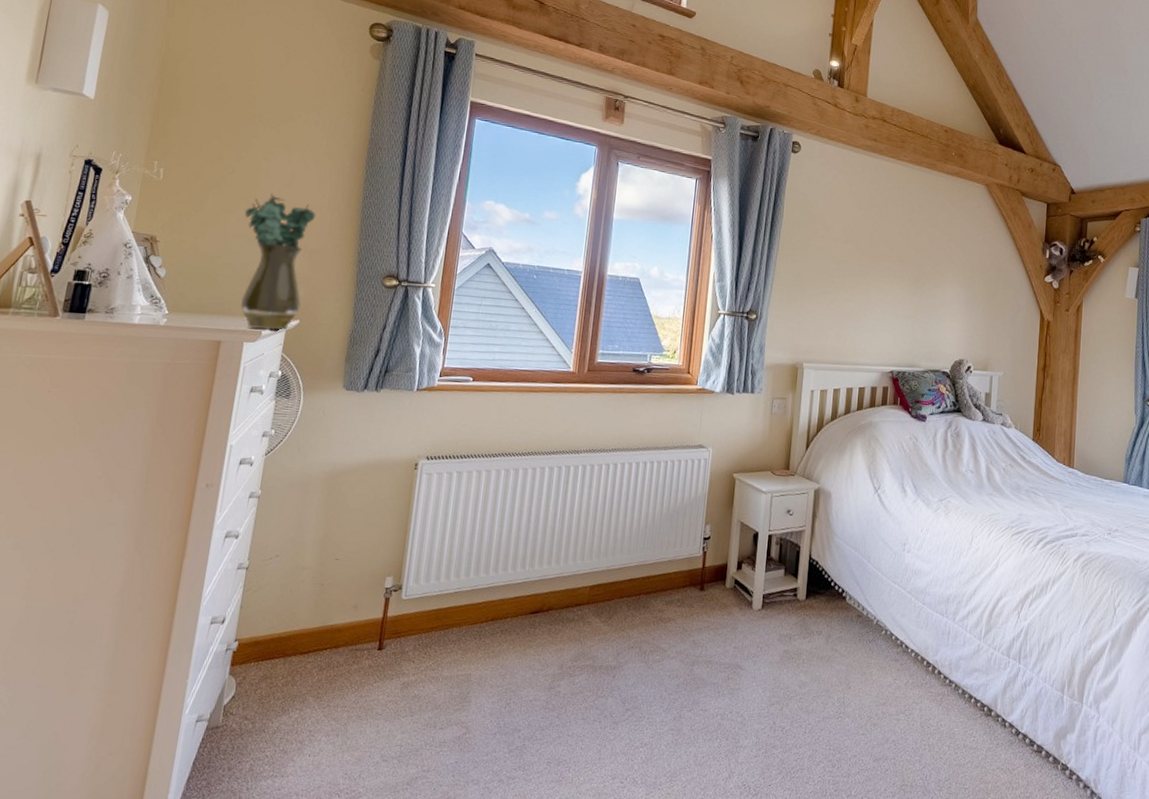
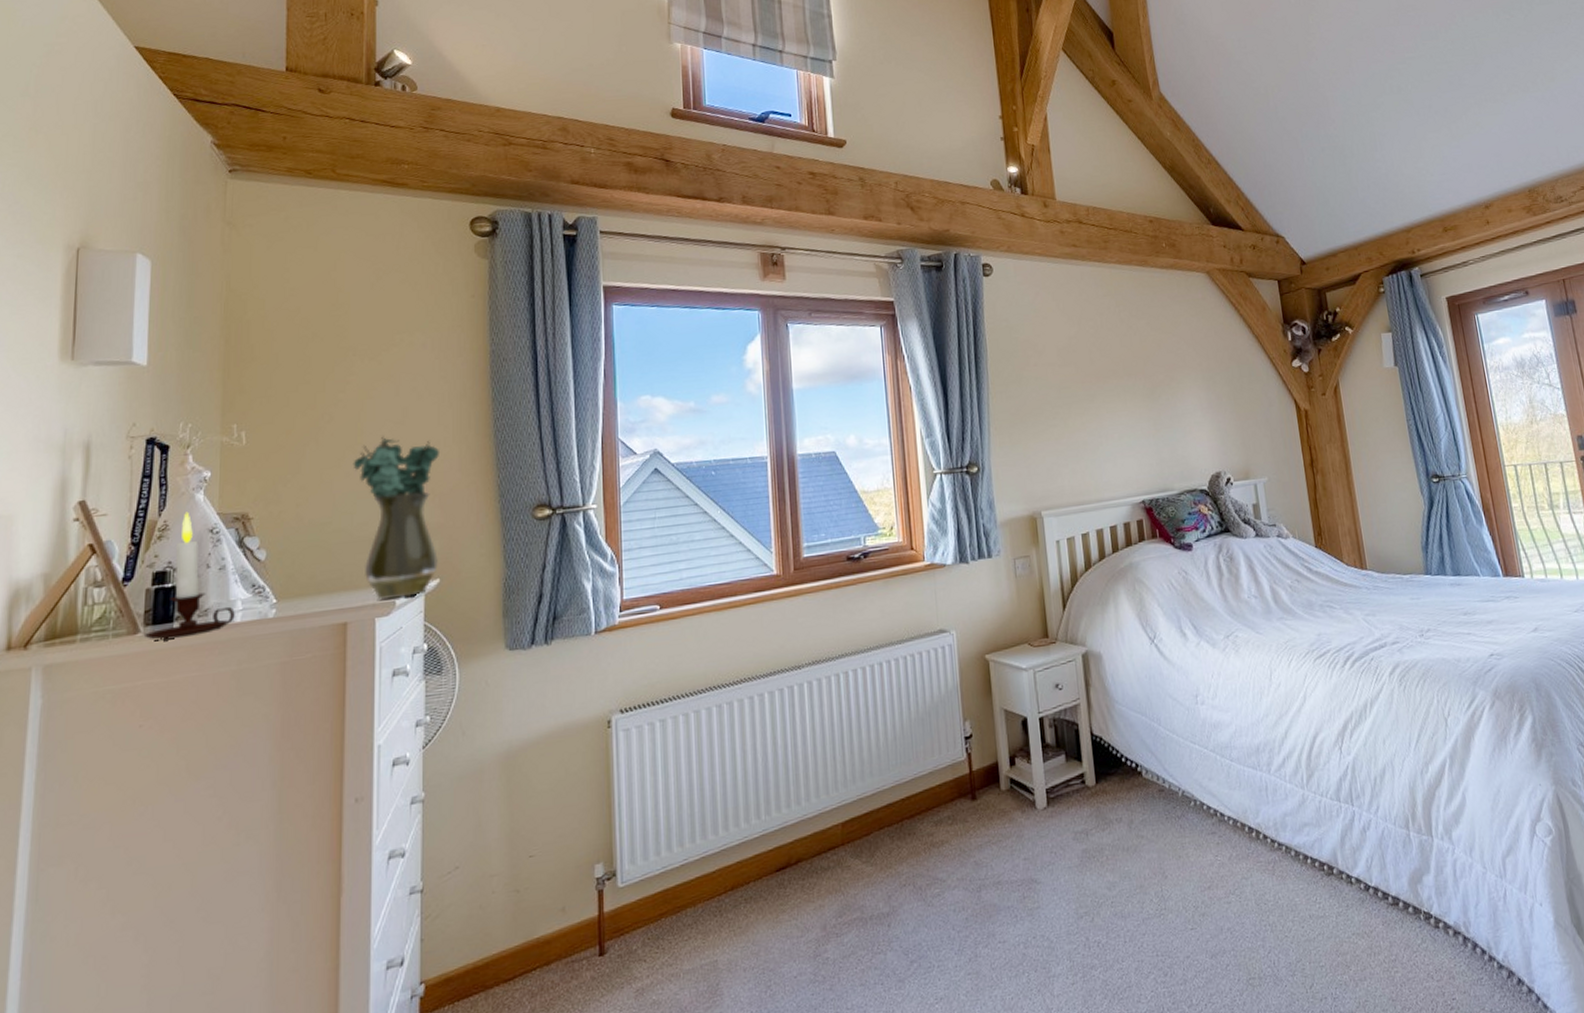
candle: none [61,225,135,328] -> present [143,512,235,641]

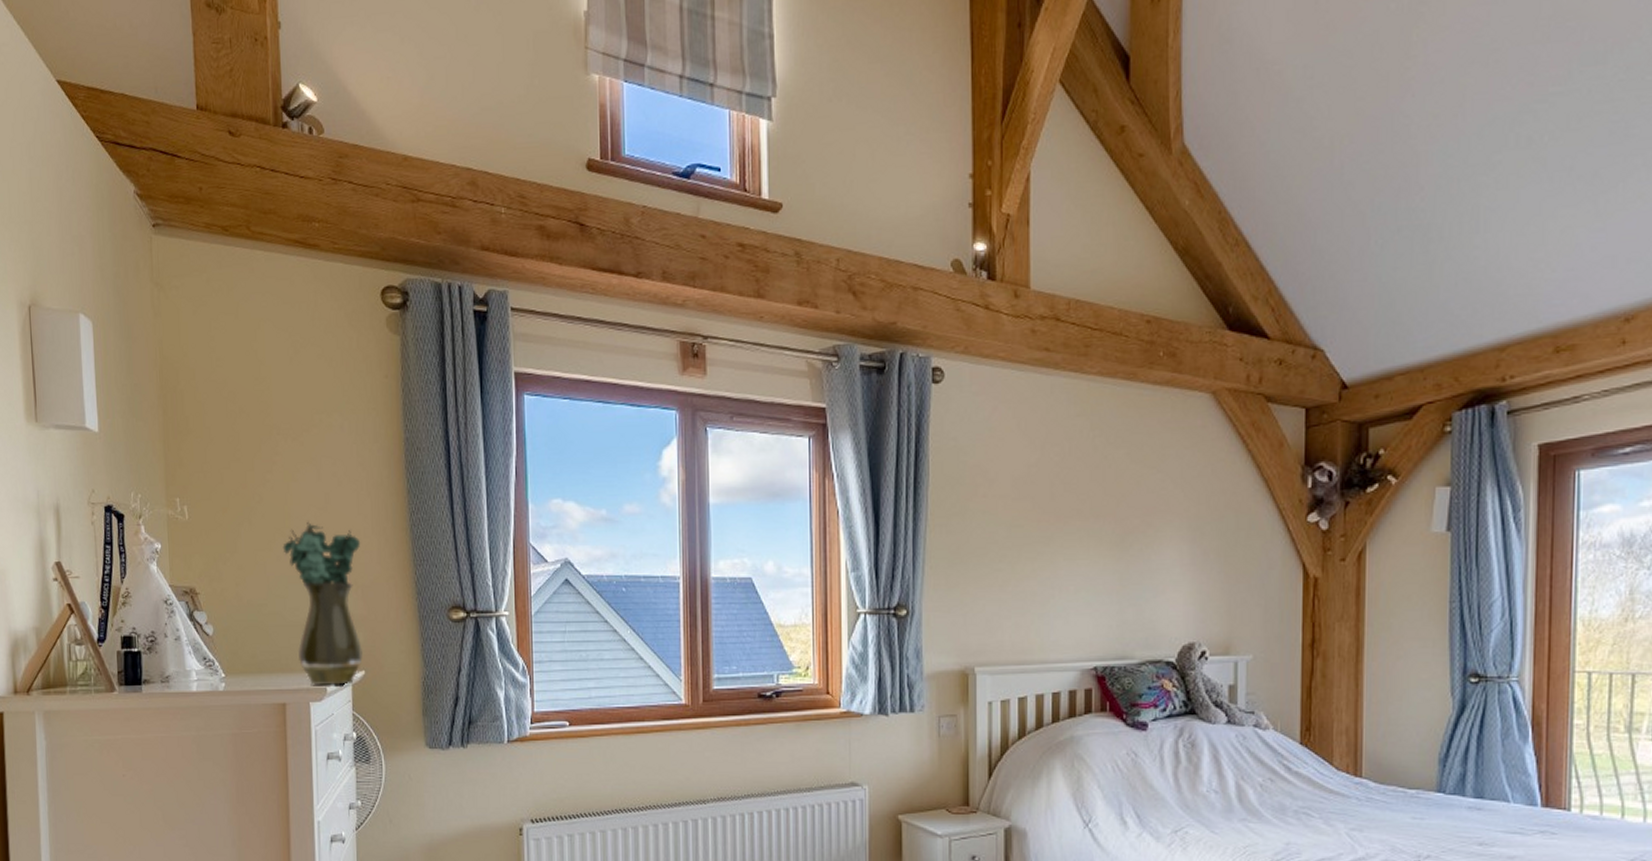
candle: present [143,512,235,641] -> none [119,581,191,701]

